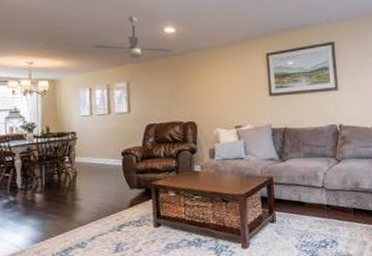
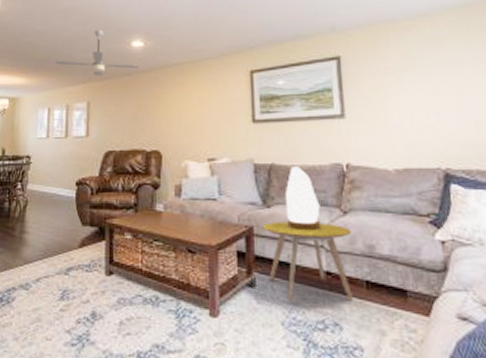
side table: none [279,170,345,229] -> present [262,221,353,301]
table lamp: none [295,128,323,177] -> present [285,166,322,230]

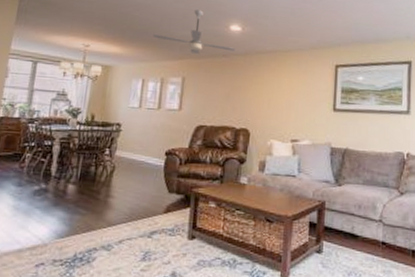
side table: present [262,221,353,301] -> none [333,198,405,266]
table lamp: present [285,166,322,230] -> none [354,152,382,207]

